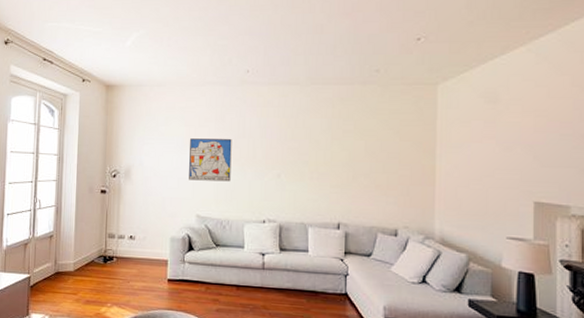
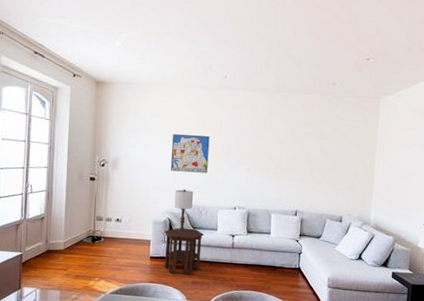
side table: none [184,246,229,301] -> present [165,228,205,275]
lamp: none [193,200,216,250] -> present [174,189,194,232]

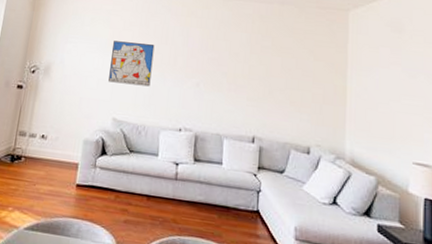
side table: present [165,228,205,275] -> none [93,150,143,211]
lamp: present [174,189,194,232] -> none [109,103,133,156]

